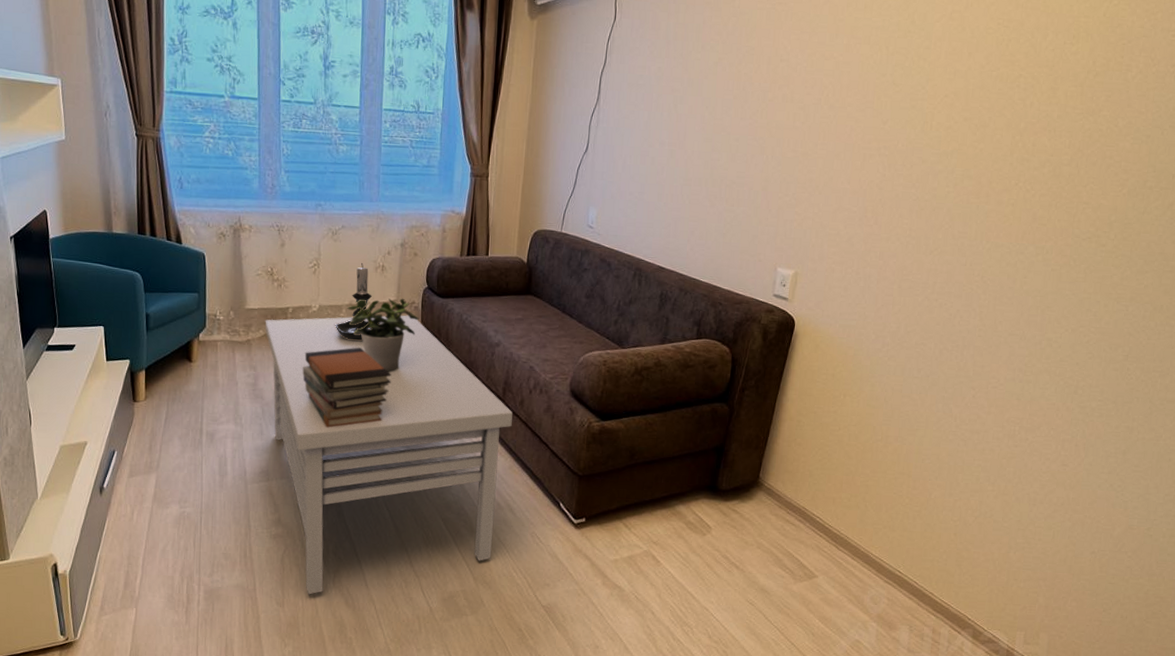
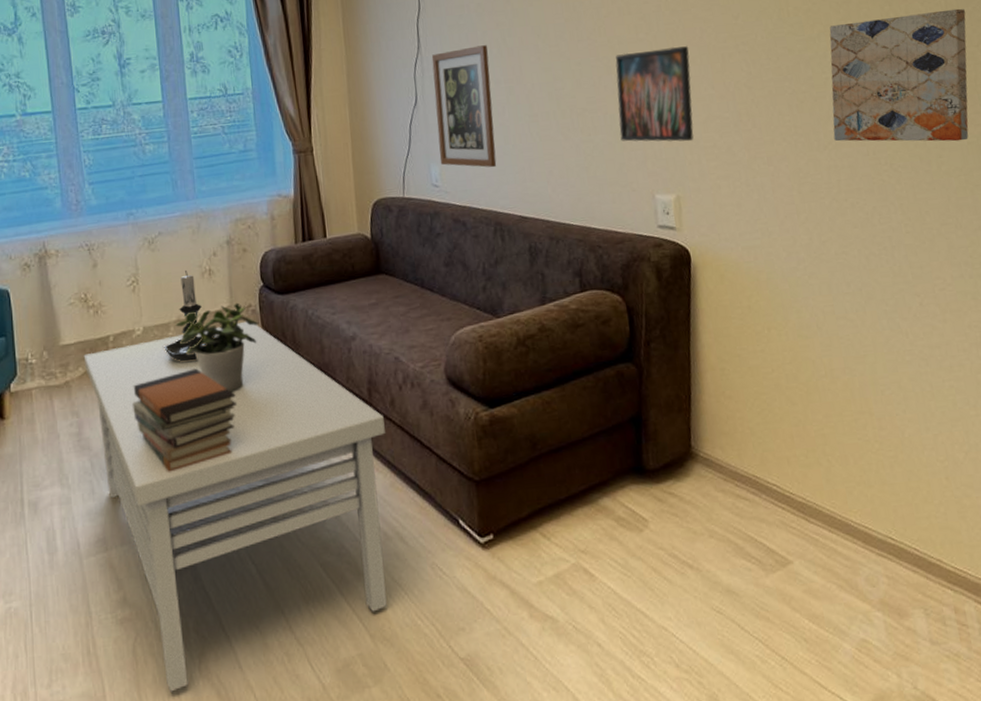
wall art: none [598,107,660,220] -> present [431,45,497,168]
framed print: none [759,137,837,227] -> present [615,46,694,142]
wall art: none [941,145,1084,267] -> present [829,8,969,142]

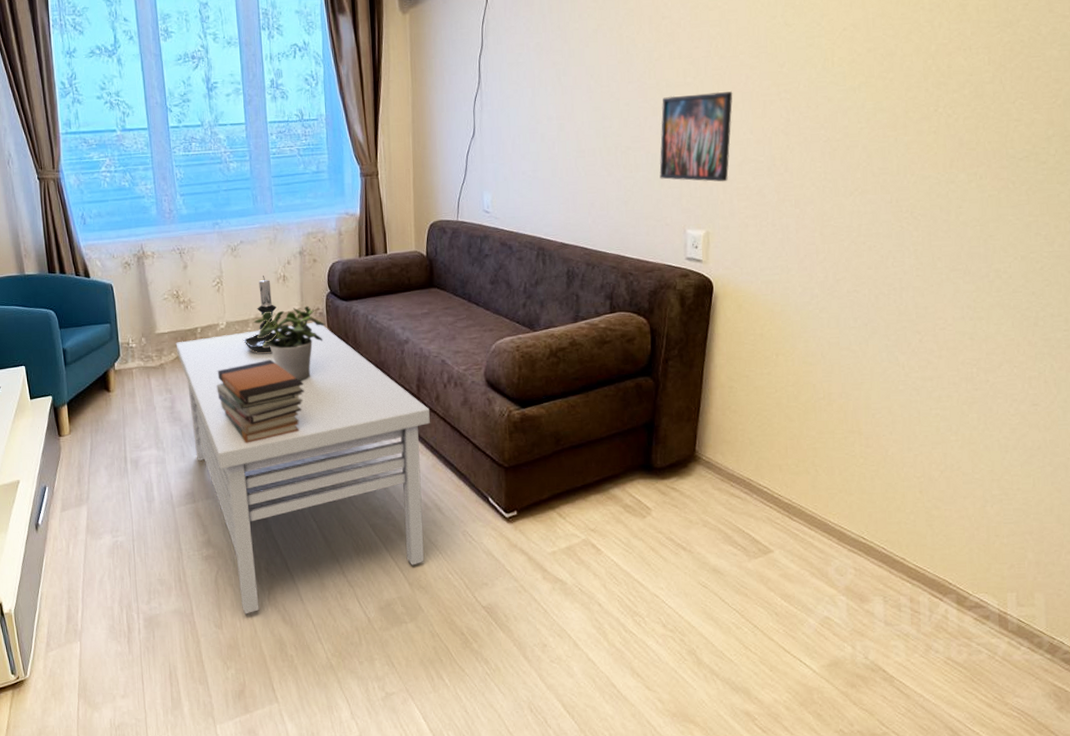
wall art: present [431,45,497,168] -> none [490,83,544,198]
wall art: present [829,8,969,142] -> none [861,65,1007,194]

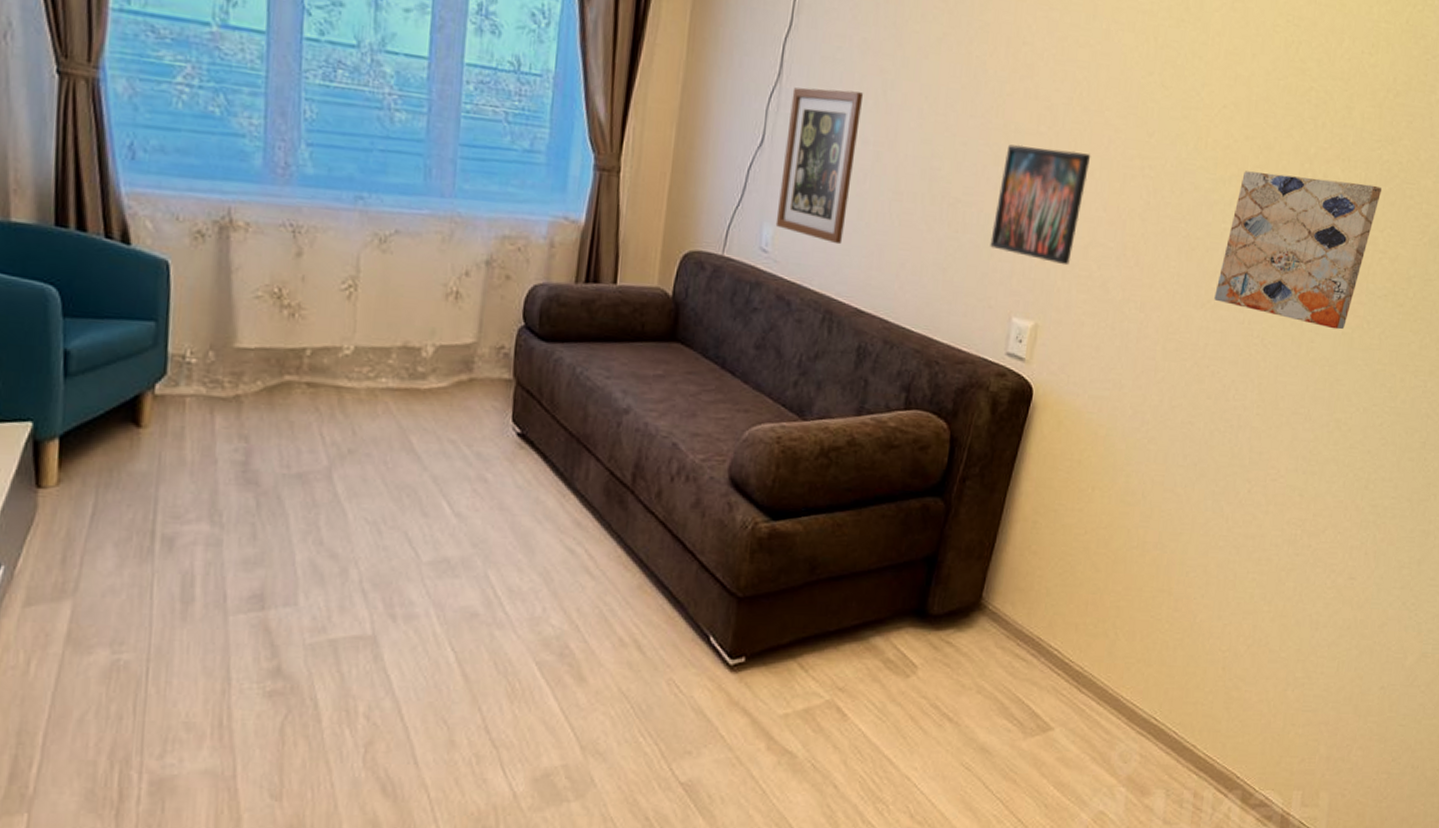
coffee table: present [175,322,430,615] -> none [265,365,645,781]
book stack: present [217,359,304,443] -> none [324,410,465,530]
candle holder: present [243,276,289,353] -> none [379,287,453,401]
potted plant: present [253,305,326,380] -> none [399,339,511,447]
wall art: none [490,83,544,198] -> present [775,87,864,245]
wall art: none [861,65,1007,194] -> present [1214,171,1381,330]

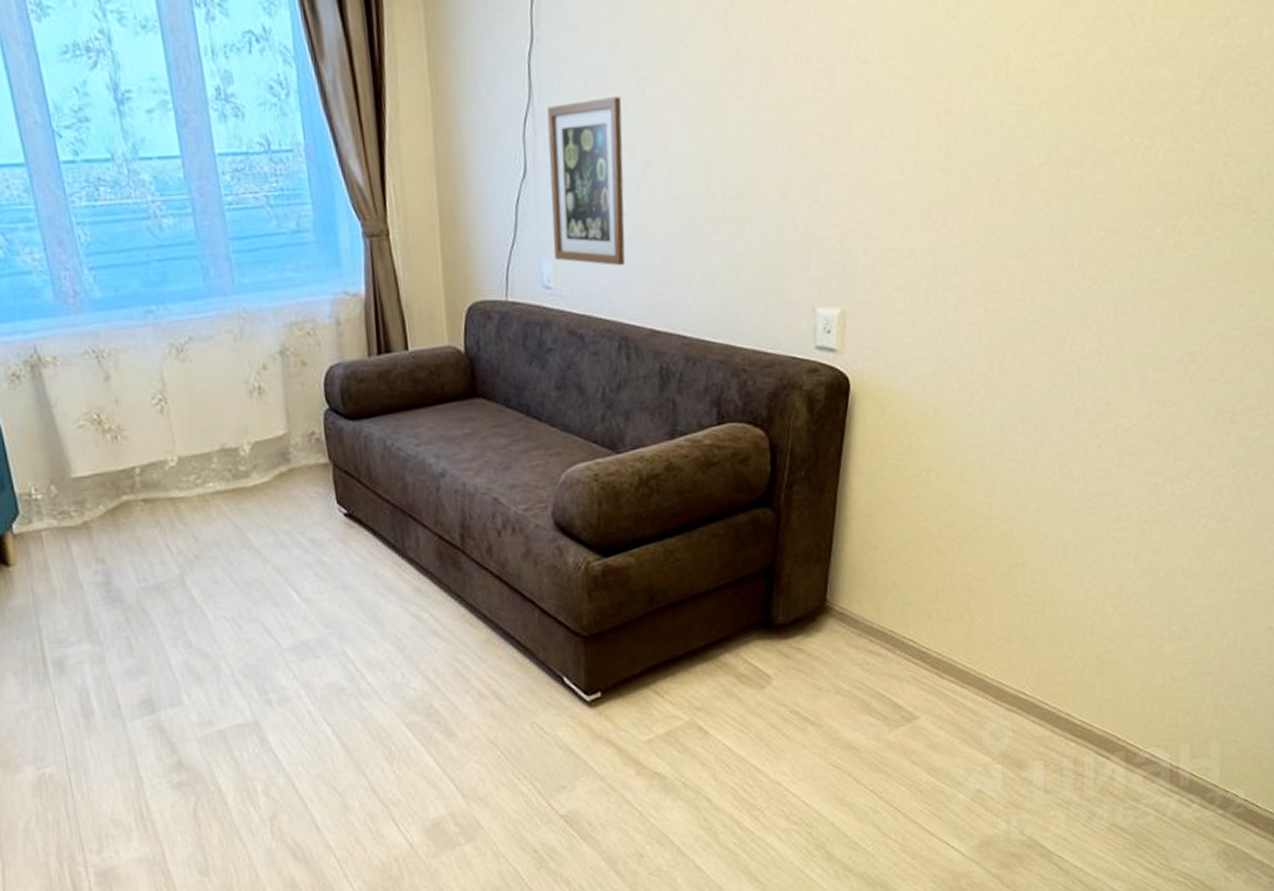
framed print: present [990,144,1091,266] -> none [781,112,878,241]
wall art: present [1214,171,1381,330] -> none [1036,78,1219,254]

